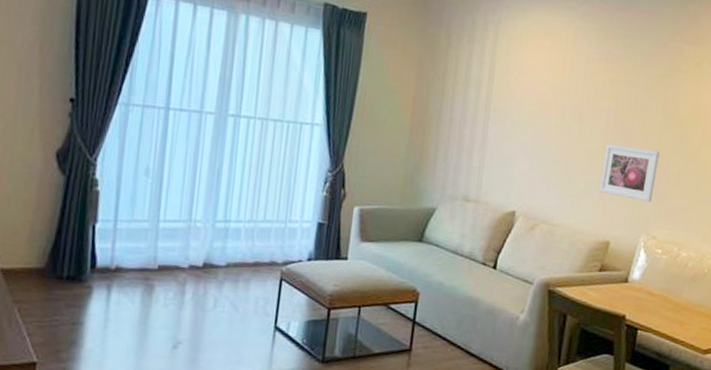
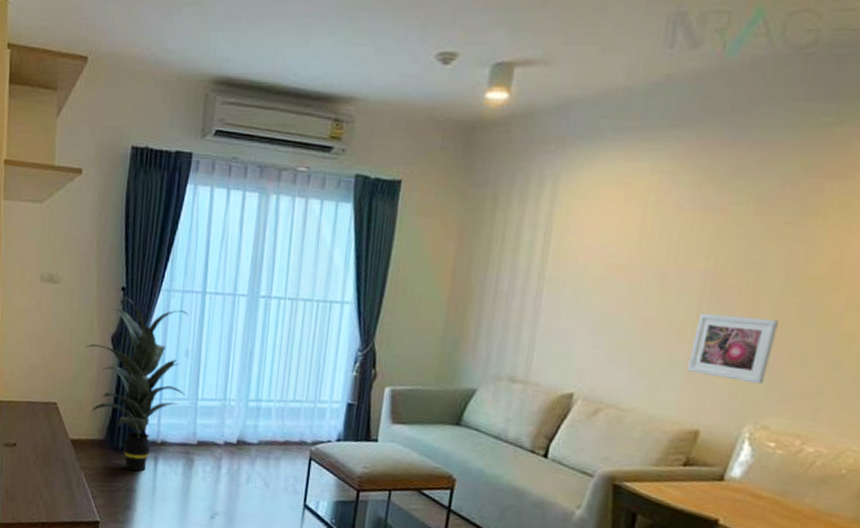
indoor plant: none [24,109,150,303] -> present [86,297,189,472]

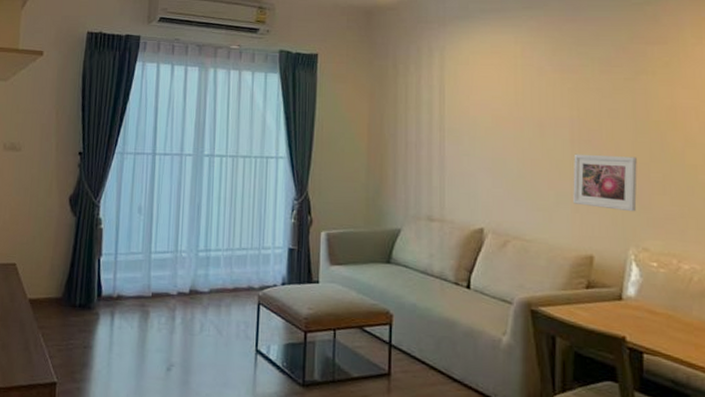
indoor plant: present [86,297,189,472] -> none [45,161,141,328]

